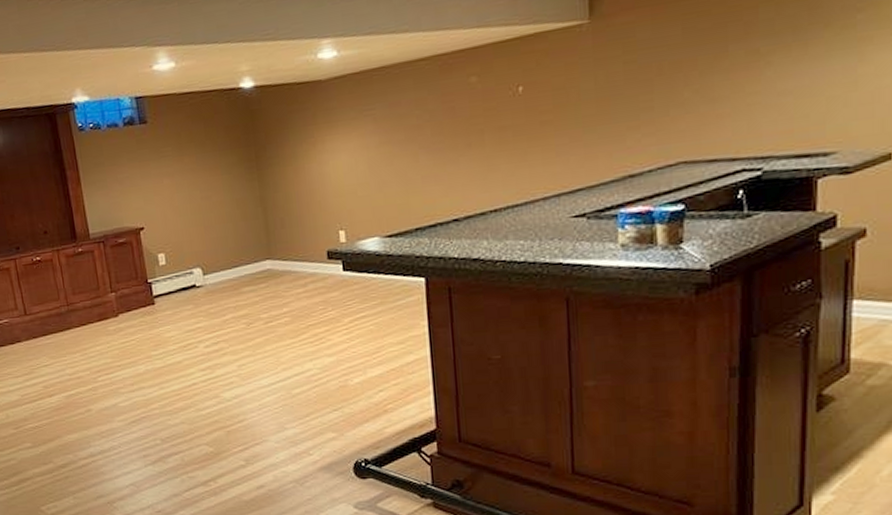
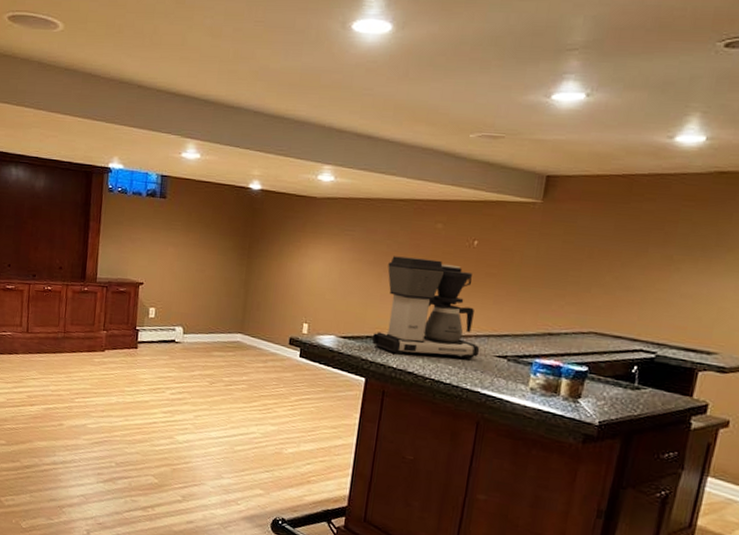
coffee maker: none [422,119,552,243] -> present [371,256,480,360]

